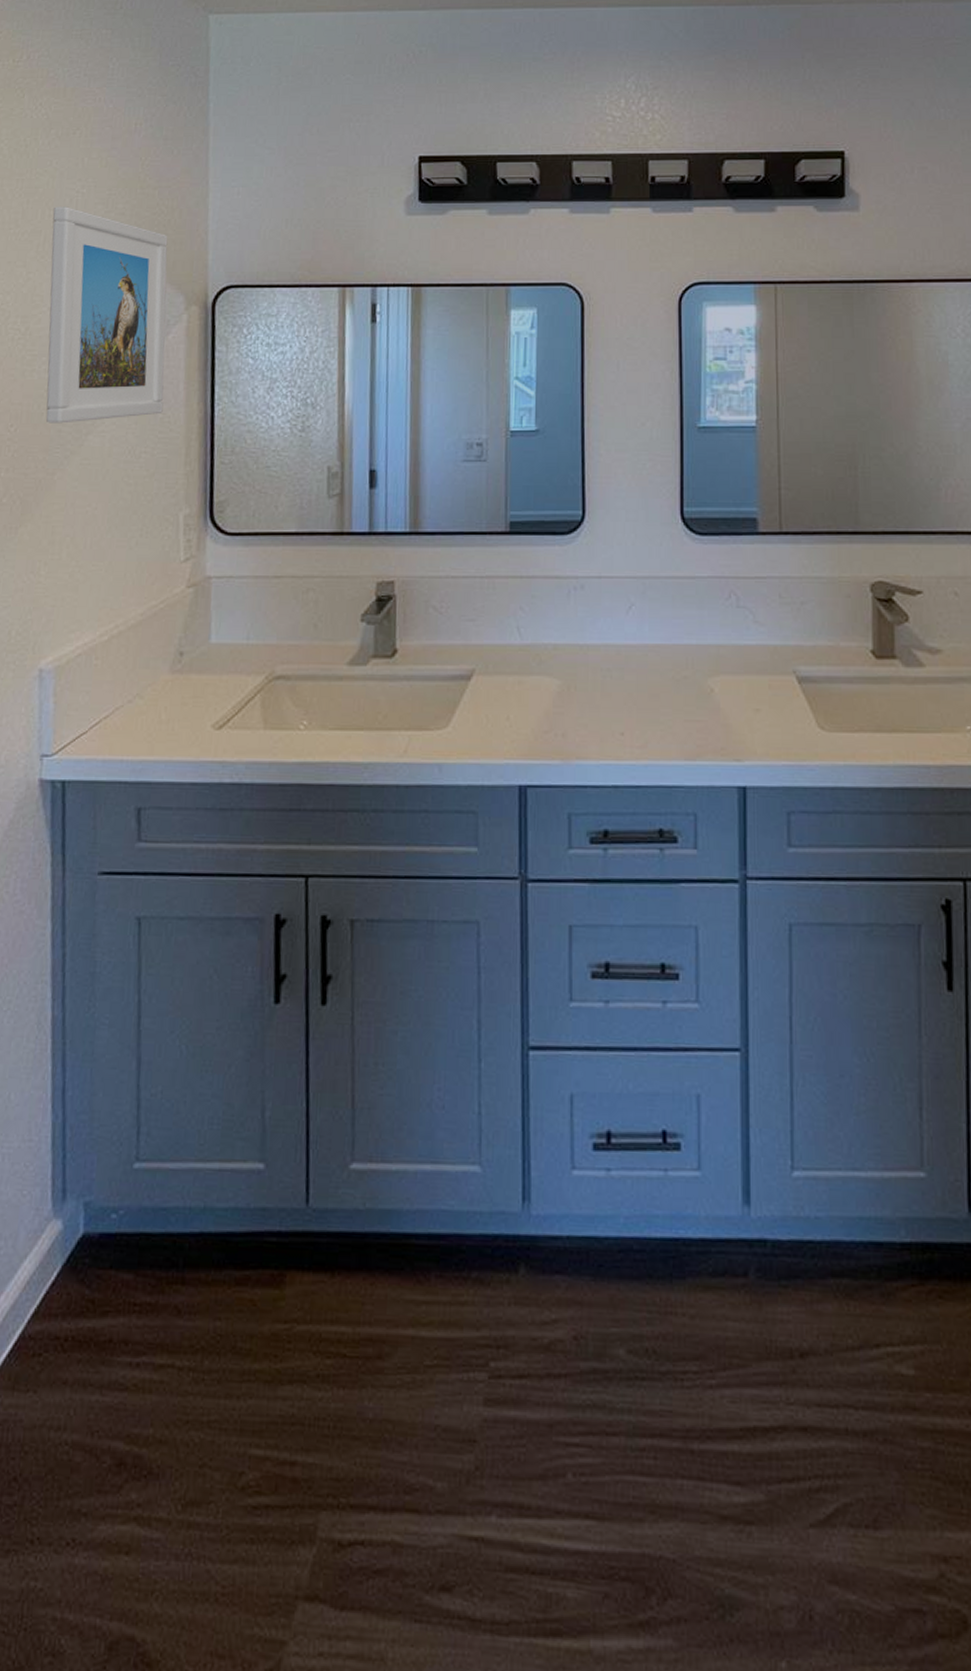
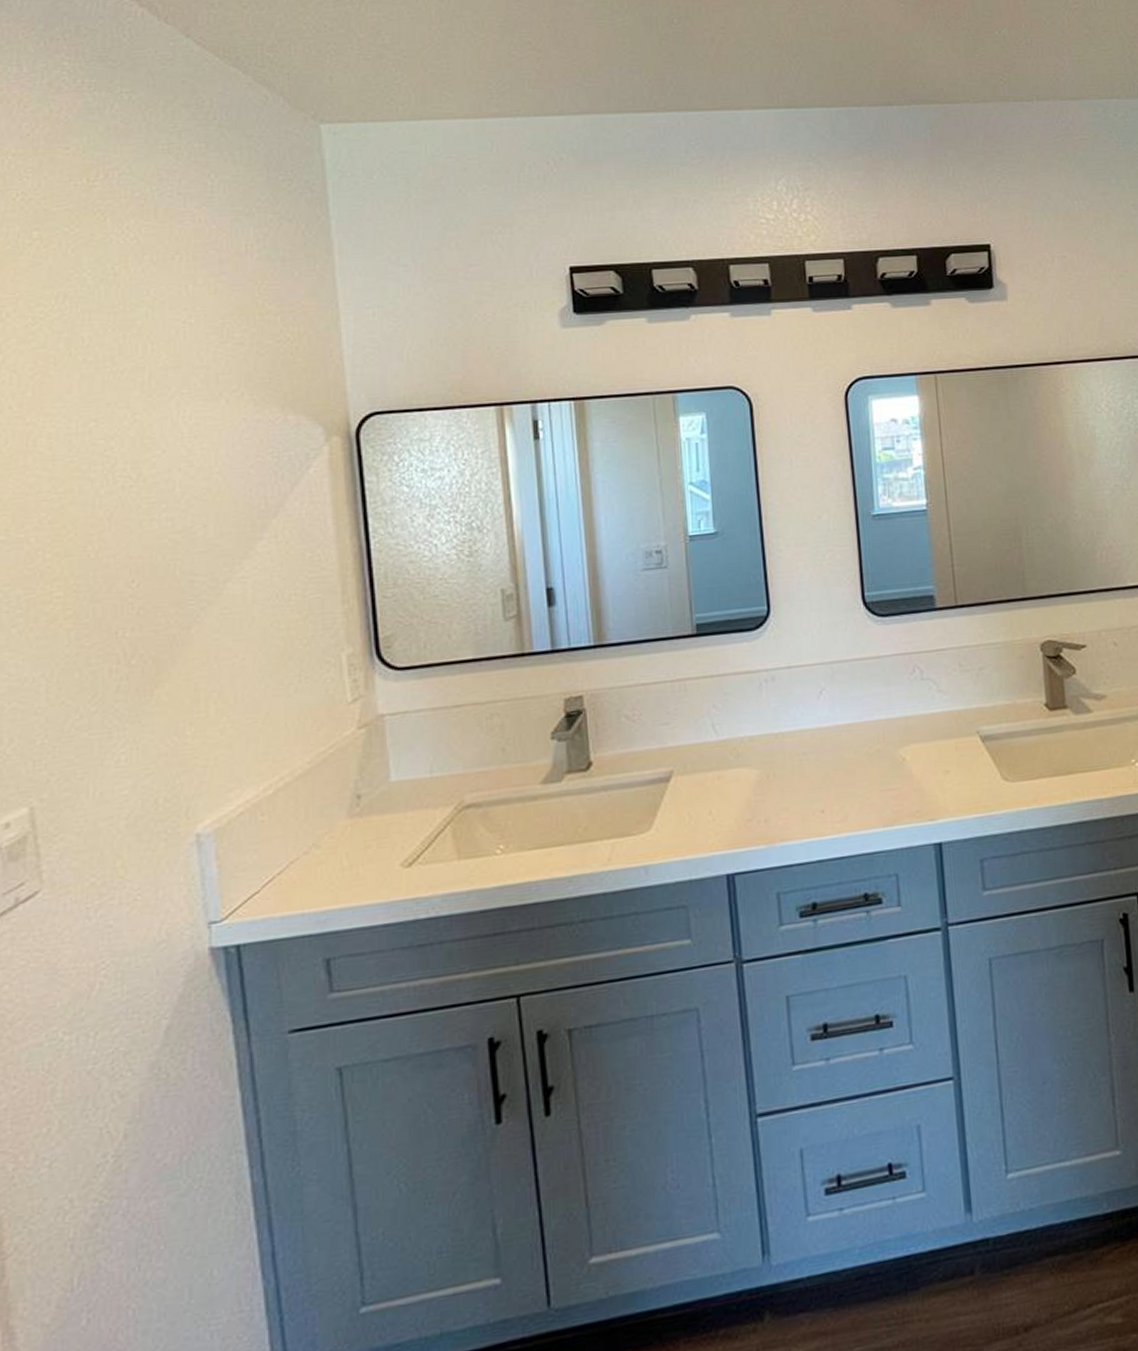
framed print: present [45,206,168,424] -> none [156,339,311,575]

